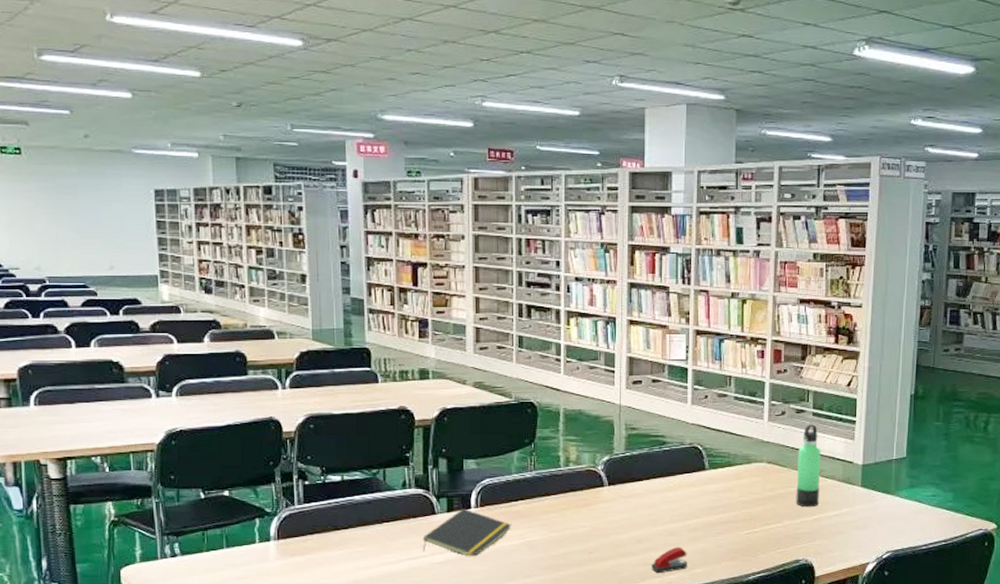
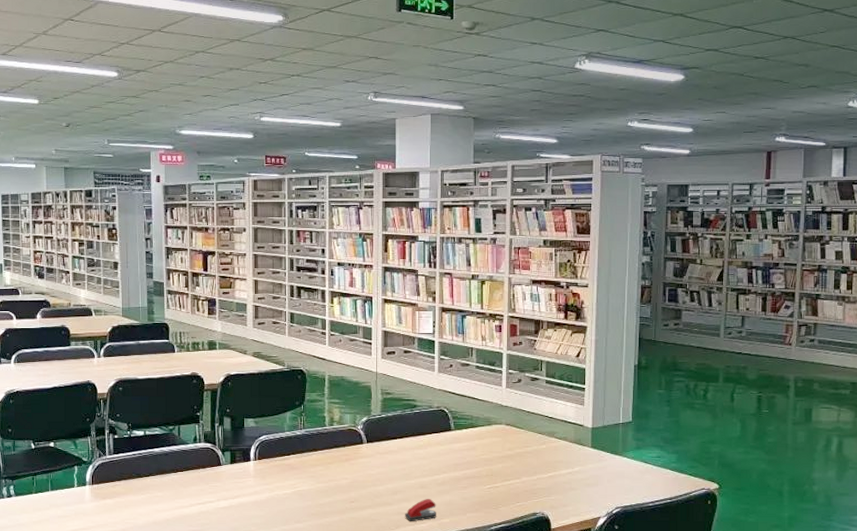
notepad: present [422,508,511,556] -> none [210,461,284,502]
thermos bottle: present [796,424,821,507] -> none [532,391,554,466]

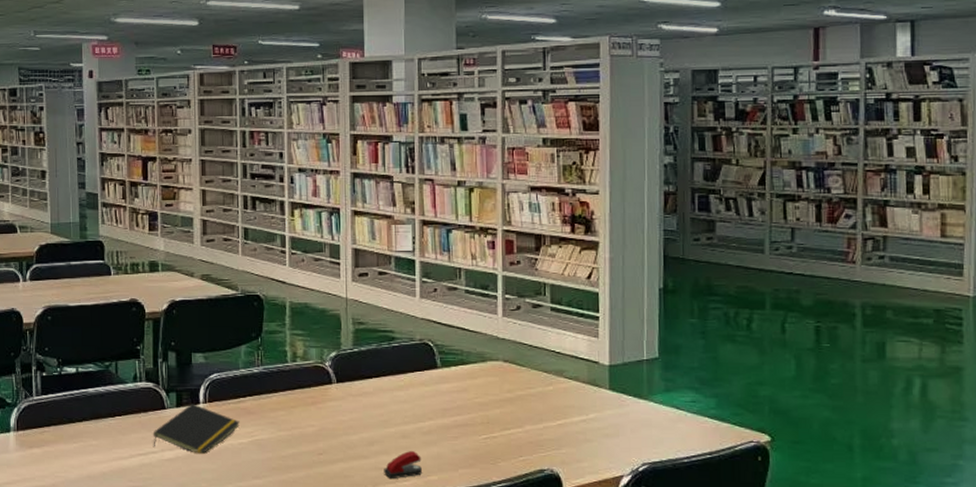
notepad: none [210,461,284,502] -> present [153,404,240,454]

